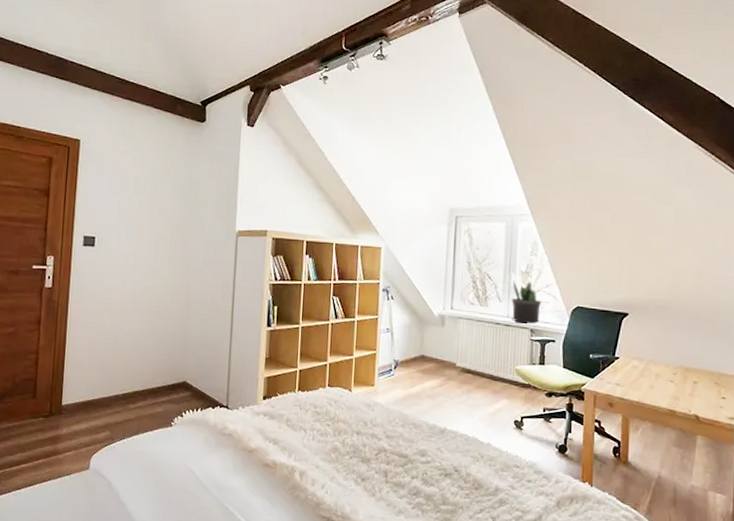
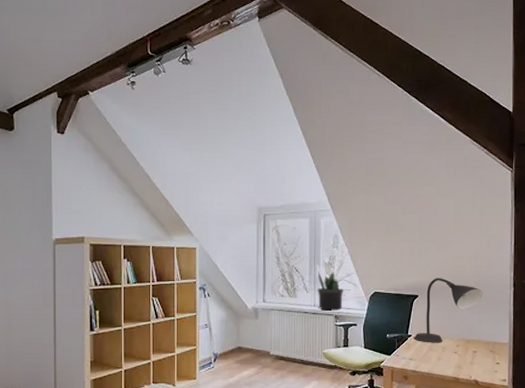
desk lamp: none [622,295,707,369] -> present [414,278,483,343]

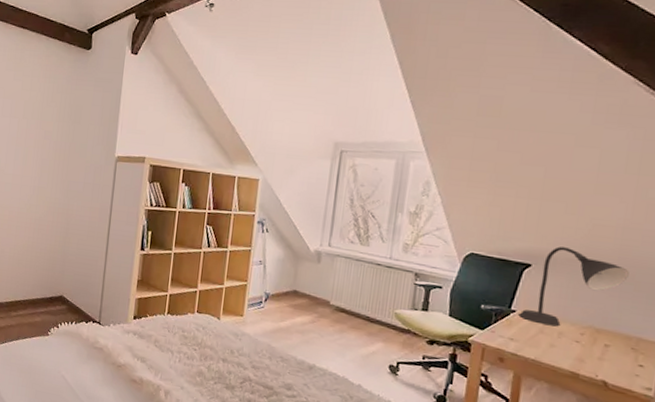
planter: present [317,272,343,311] -> none [395,221,430,268]

